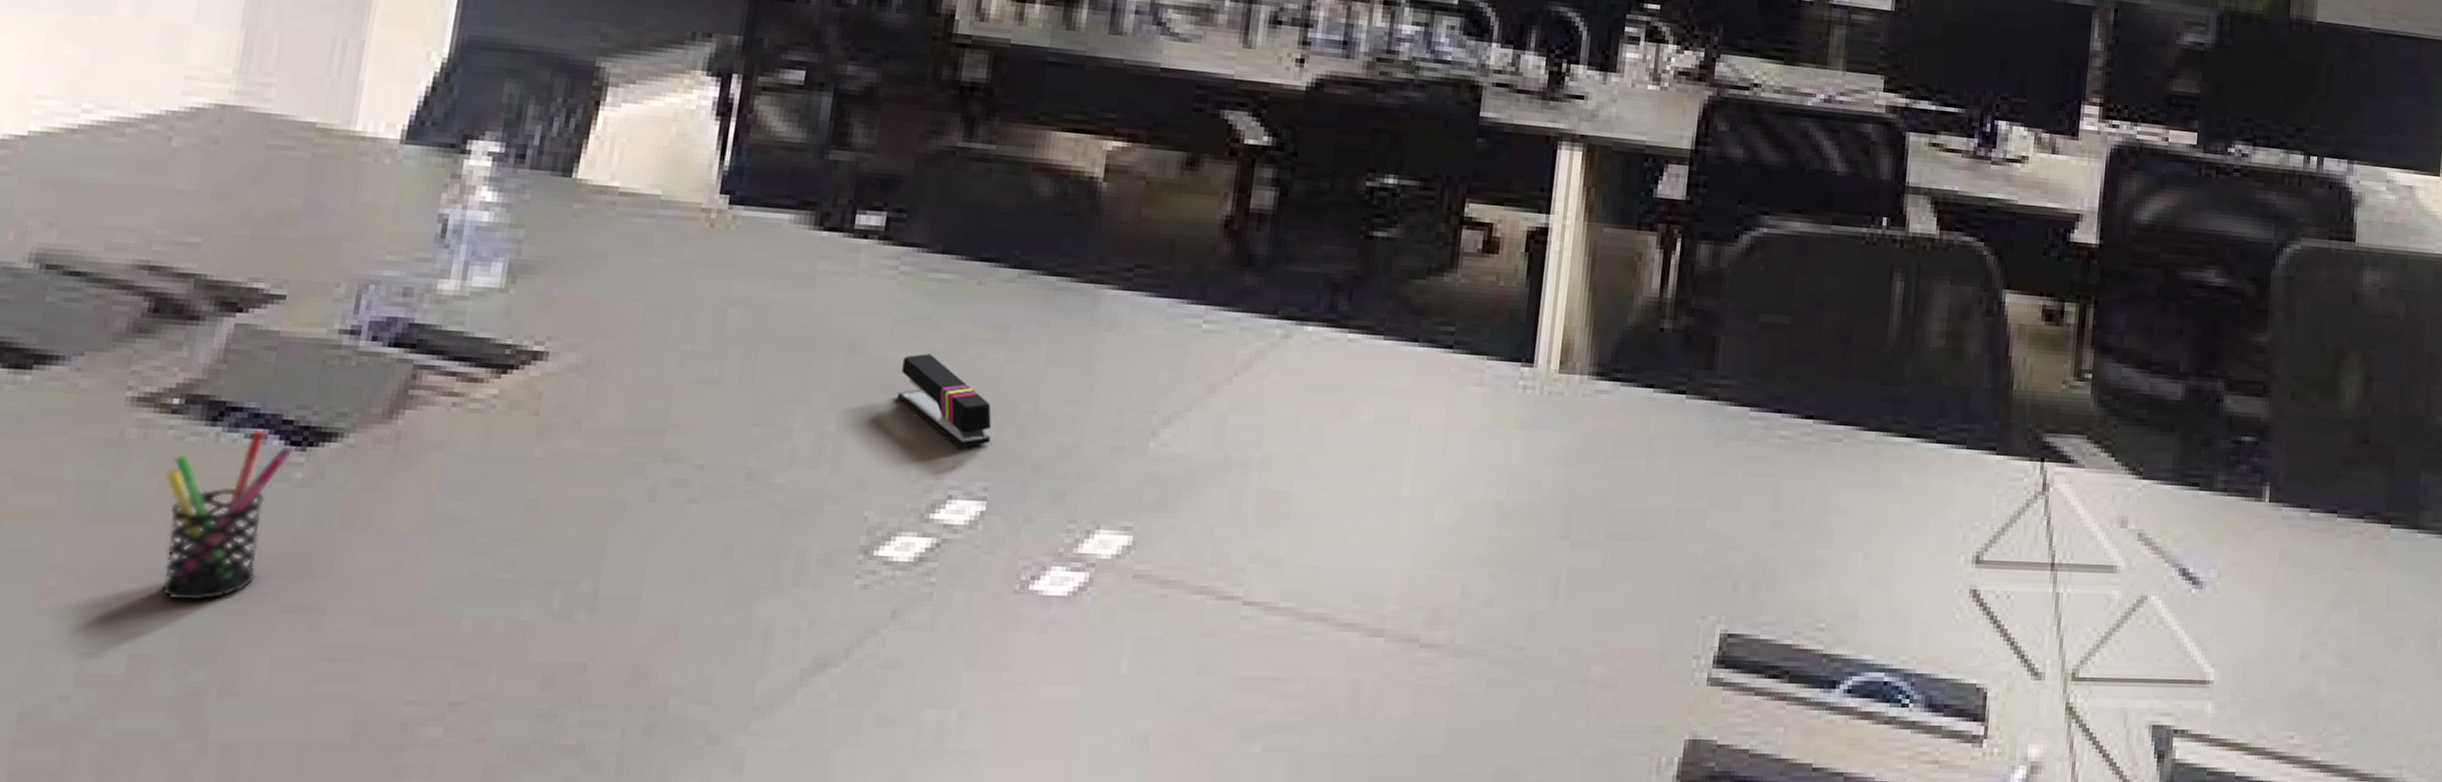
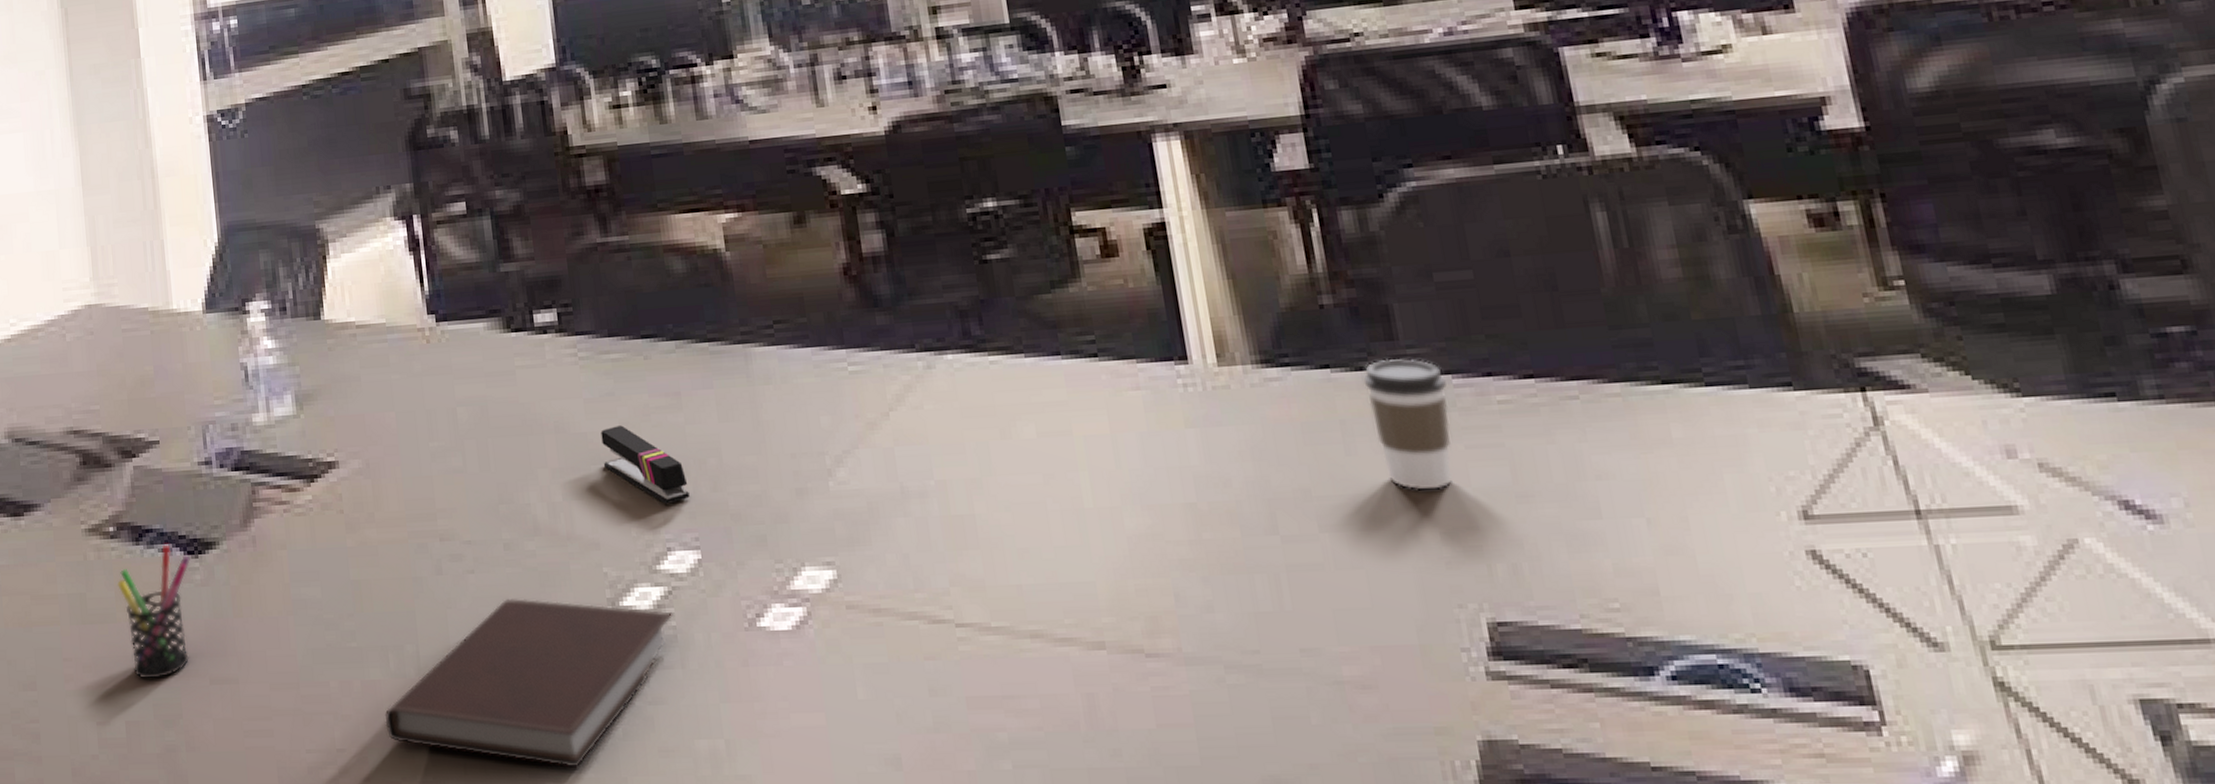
notebook: none [527,537,936,735] -> present [384,598,674,768]
coffee cup: none [1676,386,1746,510] -> present [1363,358,1453,491]

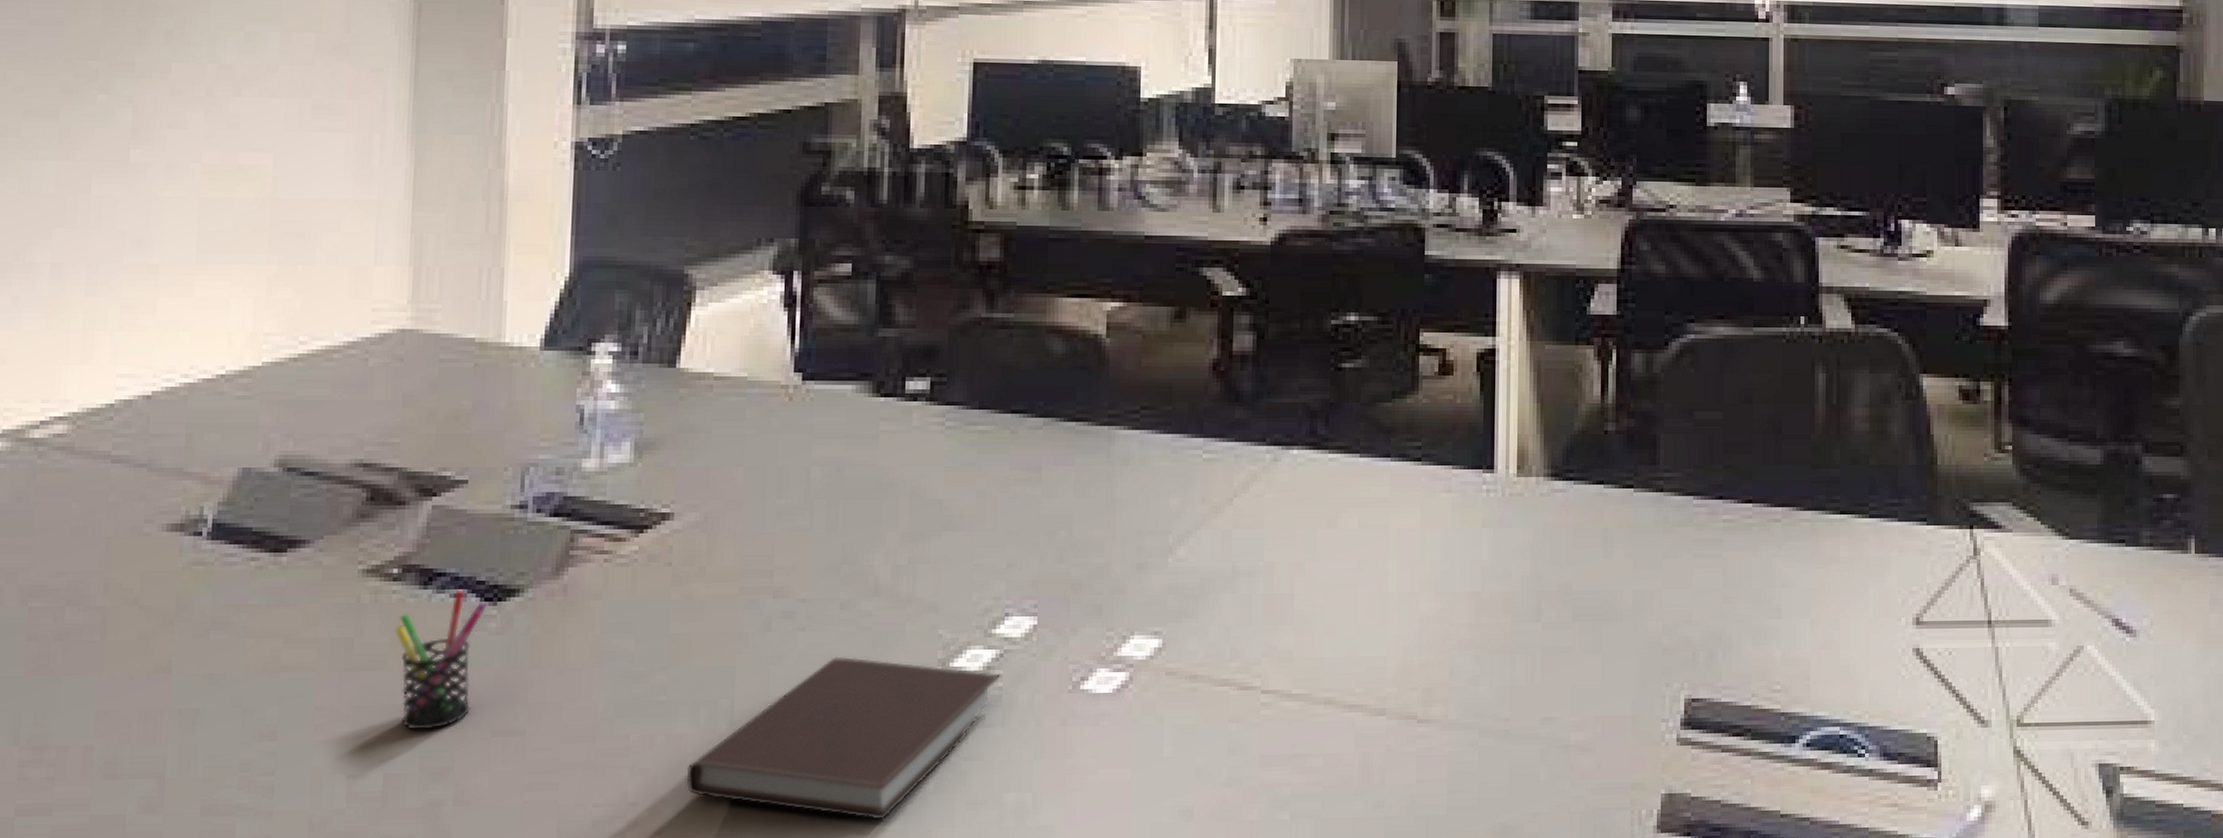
stapler: present [600,425,690,504] -> none [955,495,1035,572]
coffee cup: present [1363,358,1453,491] -> none [1627,479,1689,590]

